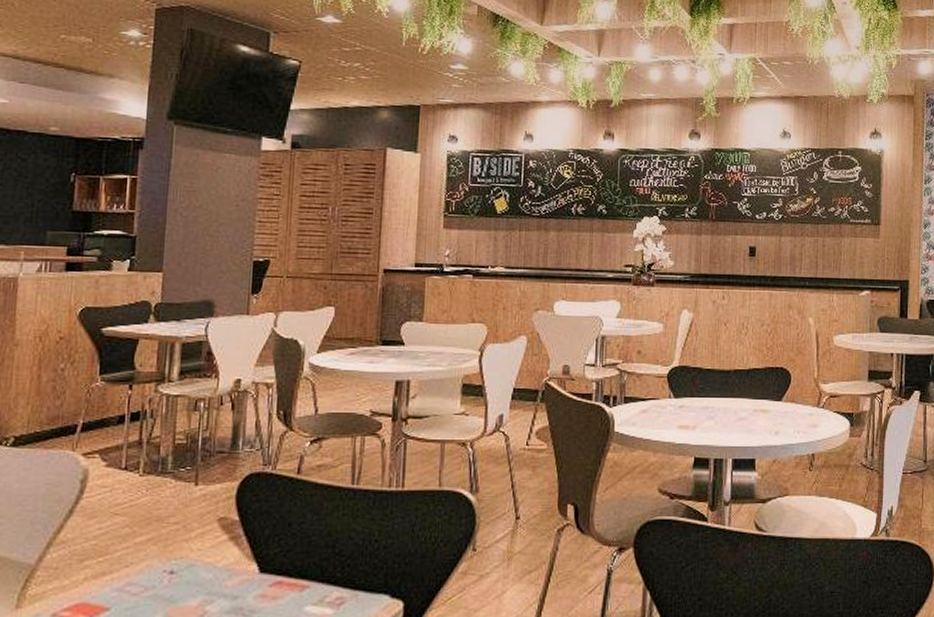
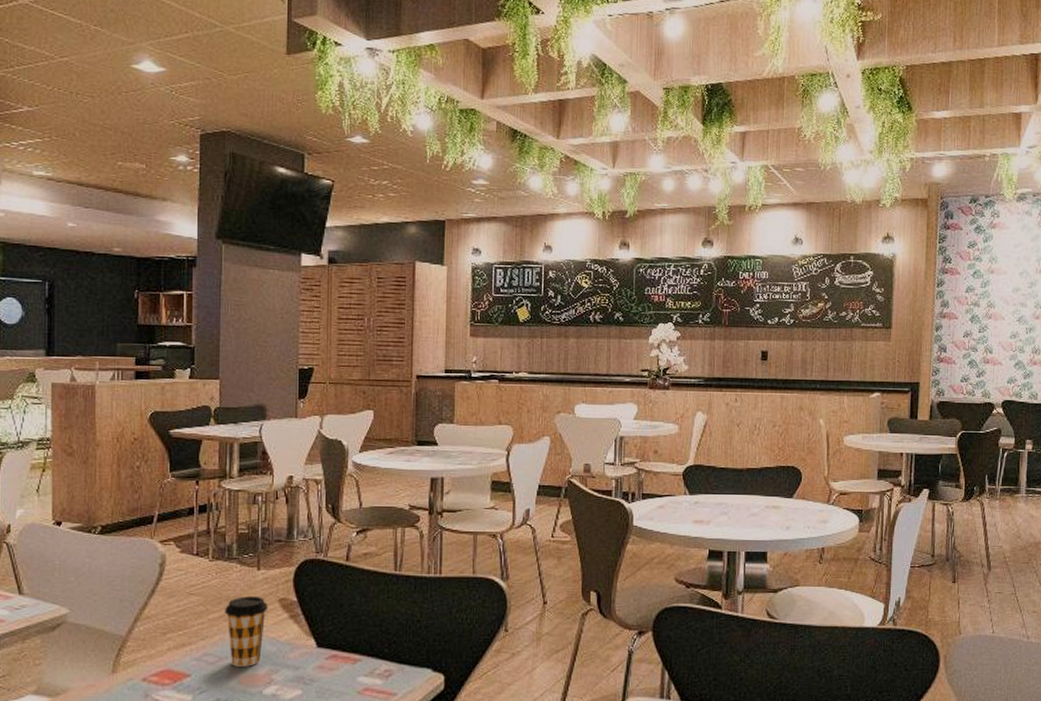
coffee cup: none [154,516,205,598] -> present [225,596,268,667]

